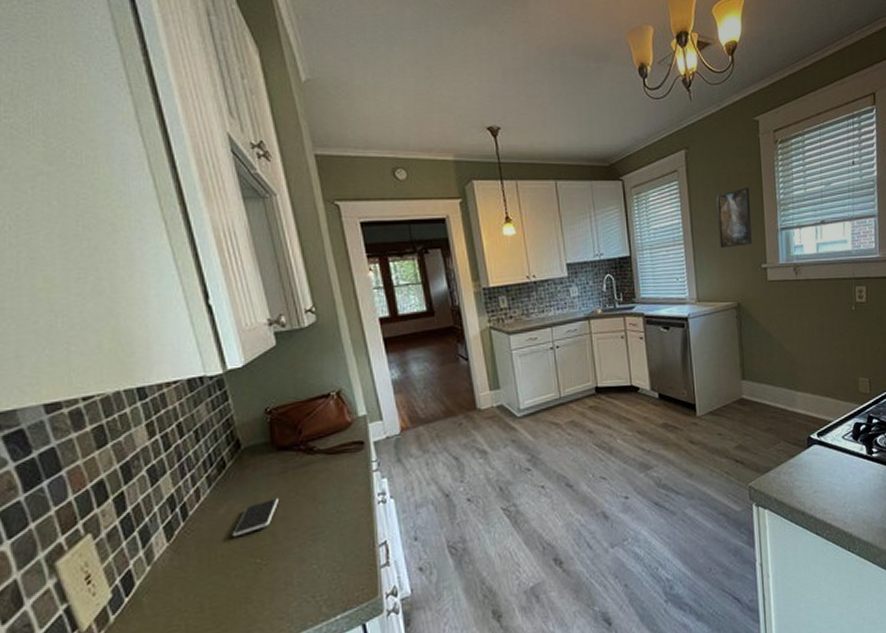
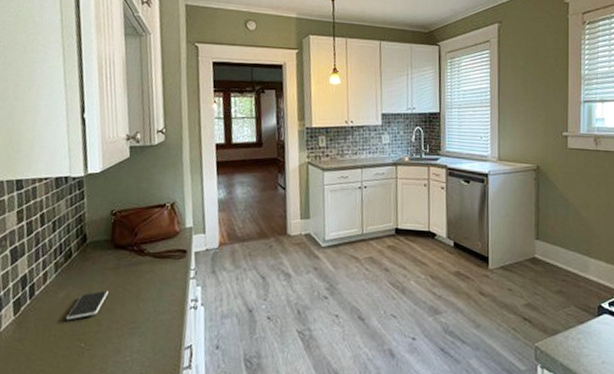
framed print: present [717,188,752,249] -> none [524,61,556,114]

